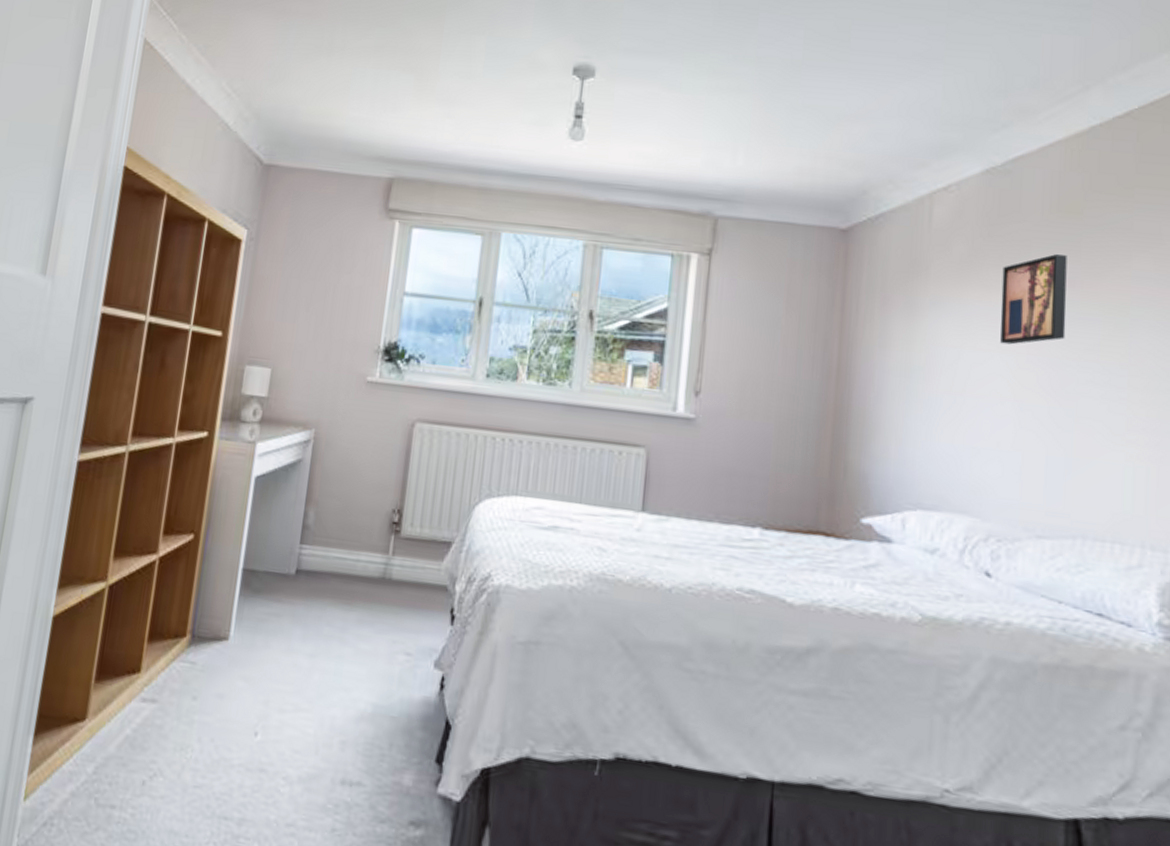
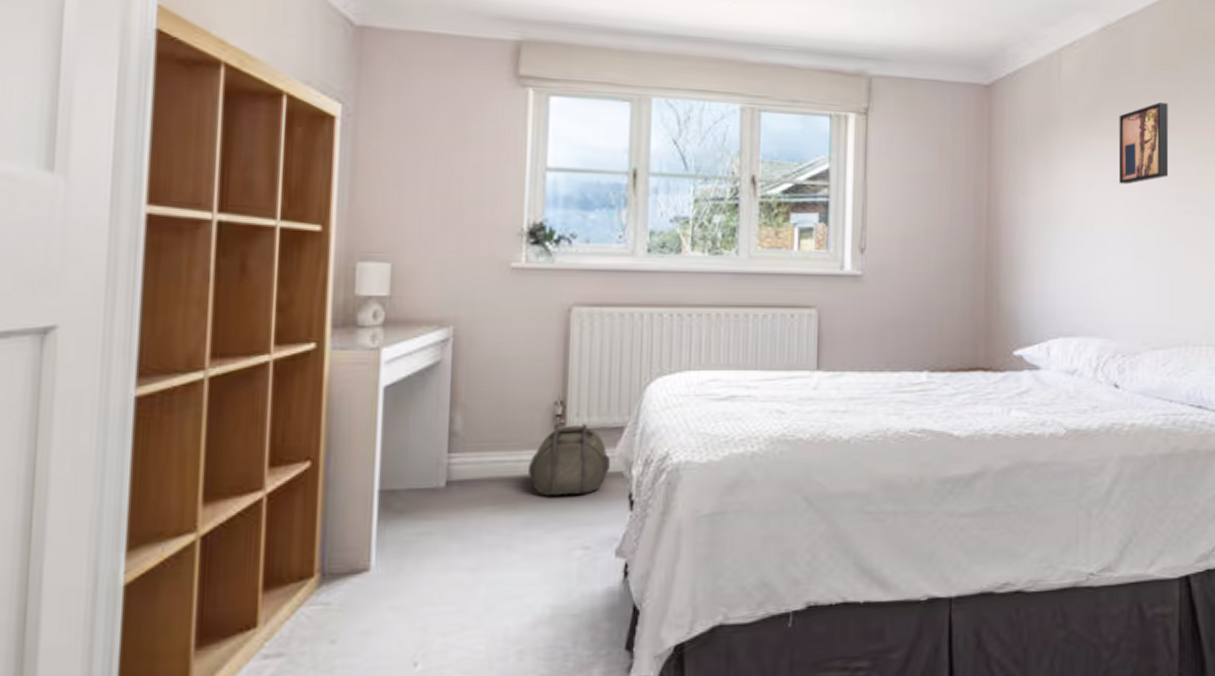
backpack: none [364,531,437,602] -> present [527,424,610,497]

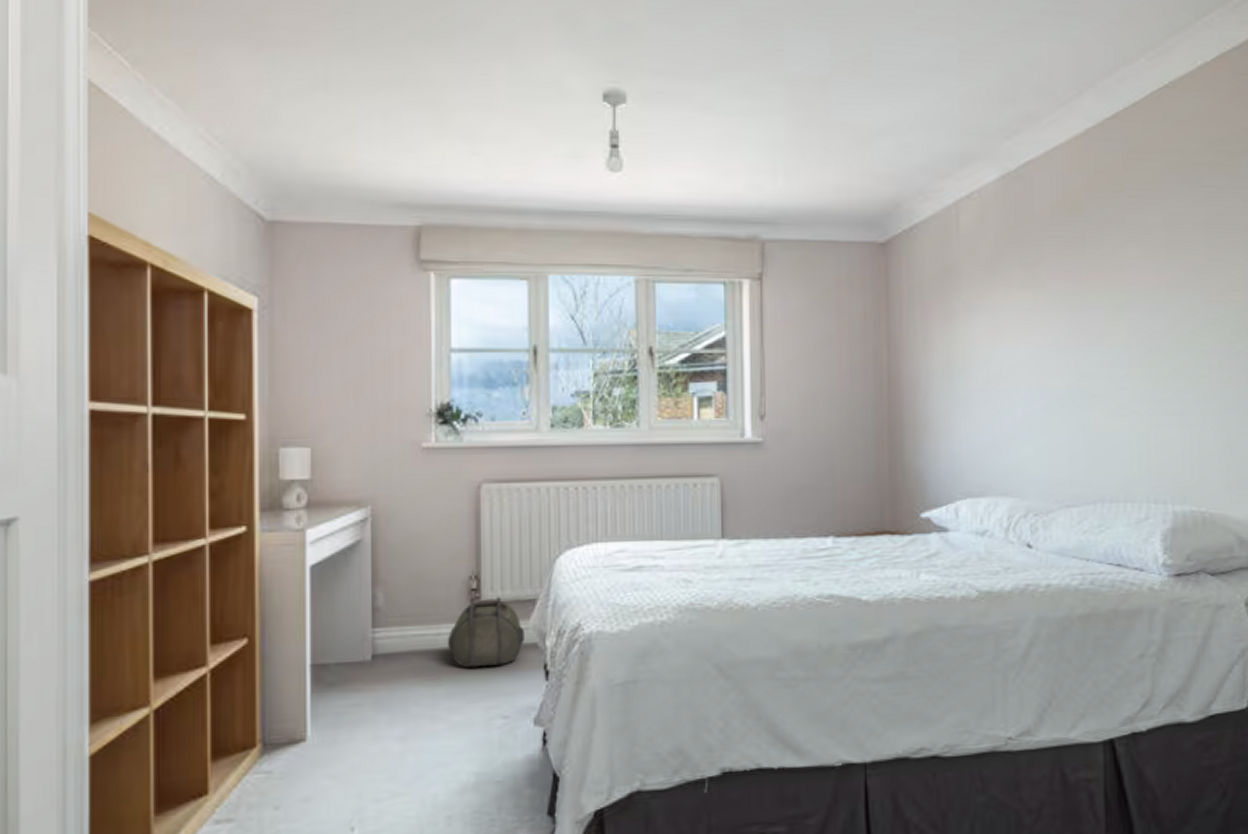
wall art: present [1118,102,1169,185] -> none [1022,251,1077,338]

